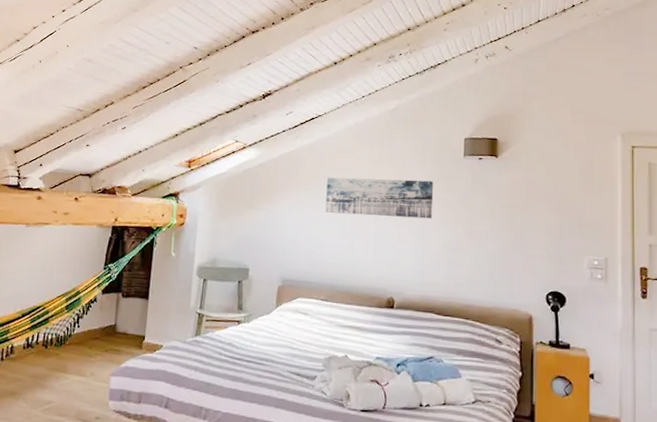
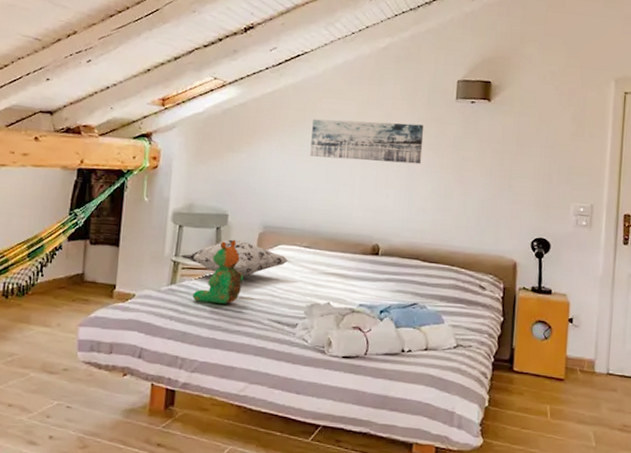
decorative pillow: none [204,292,306,329] -> present [180,239,288,277]
stuffed bear: none [216,293,264,356] -> present [192,240,243,304]

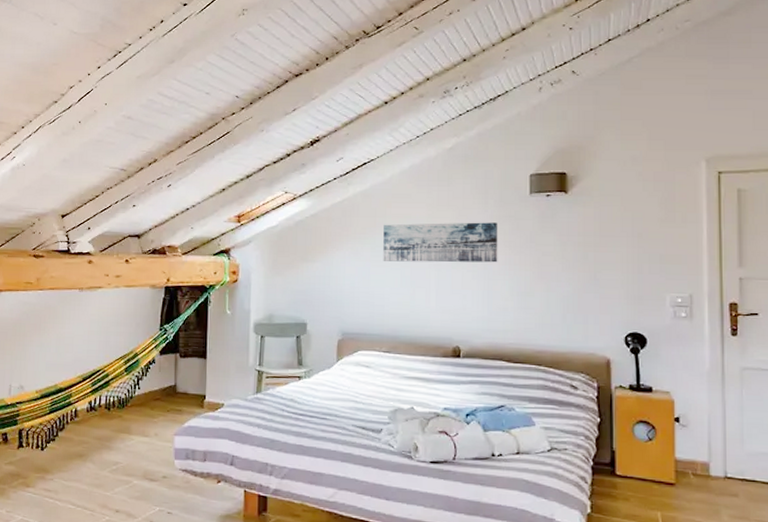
decorative pillow: present [180,239,288,277] -> none [263,347,368,384]
stuffed bear: present [192,240,243,304] -> none [278,348,325,411]

